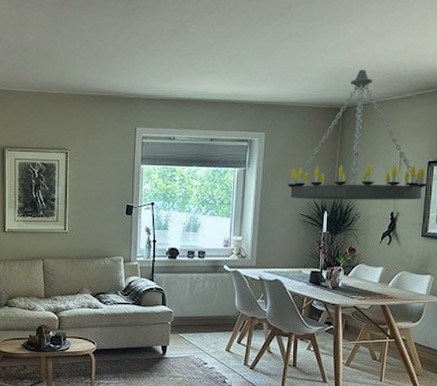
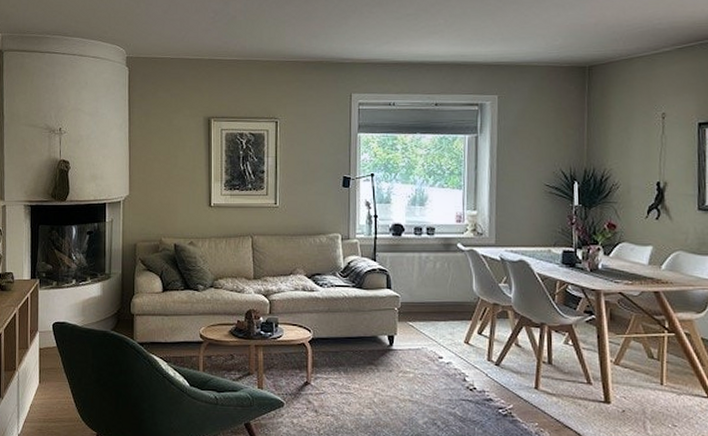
chandelier: present [287,69,427,200] -> none [527,23,699,169]

